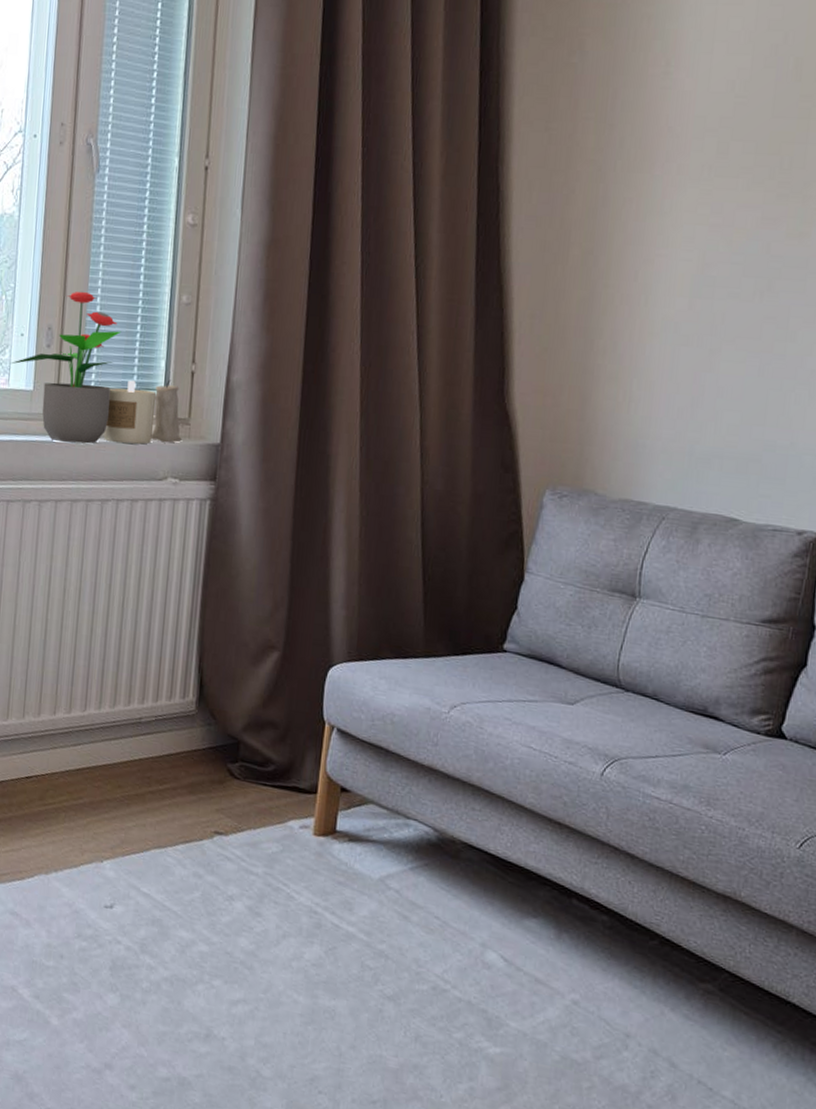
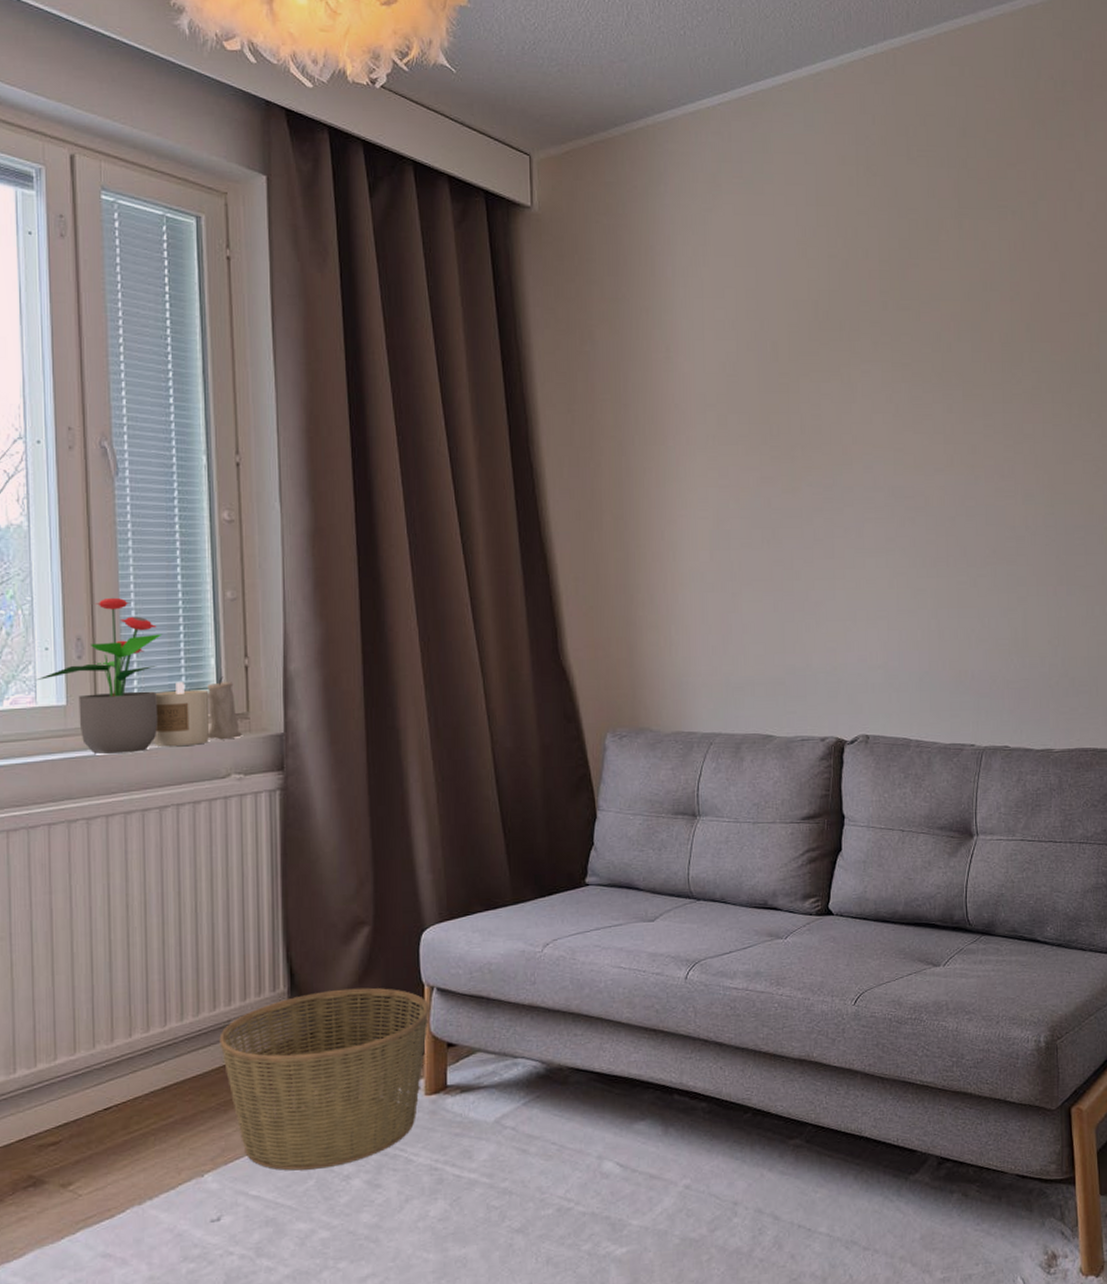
basket: none [129,708,328,885] -> present [219,987,430,1171]

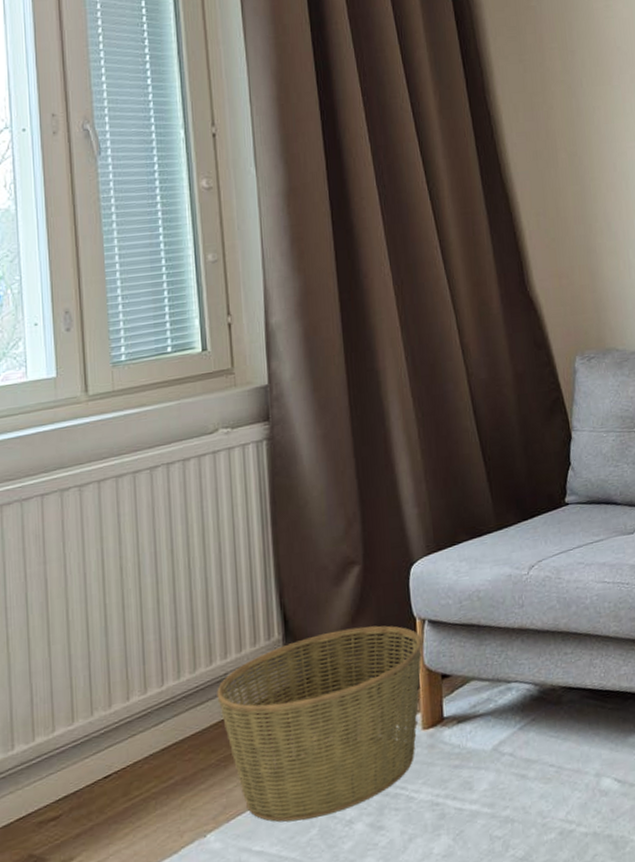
potted flower: present [36,597,163,755] -> none [26,269,148,422]
candle: present [154,682,210,747] -> none [142,344,196,409]
candle: present [207,676,242,740] -> none [193,336,228,397]

